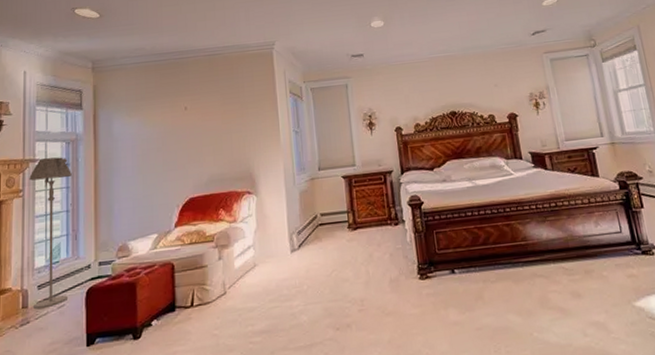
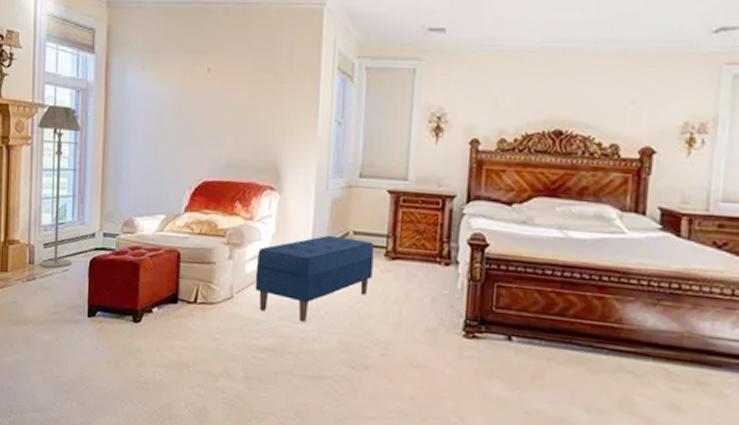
bench: none [243,219,341,299] -> present [255,235,375,322]

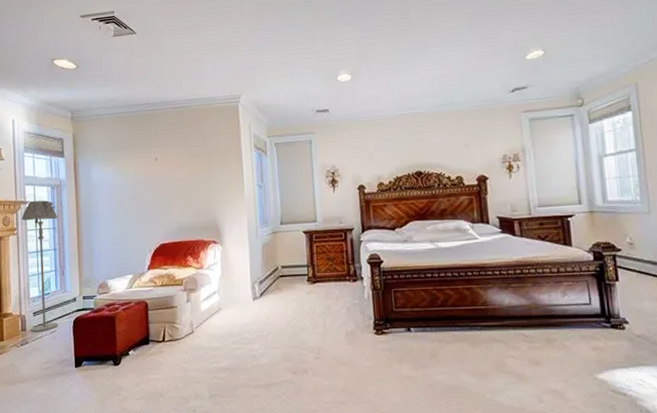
bench: present [255,235,375,322] -> none [209,271,300,342]

